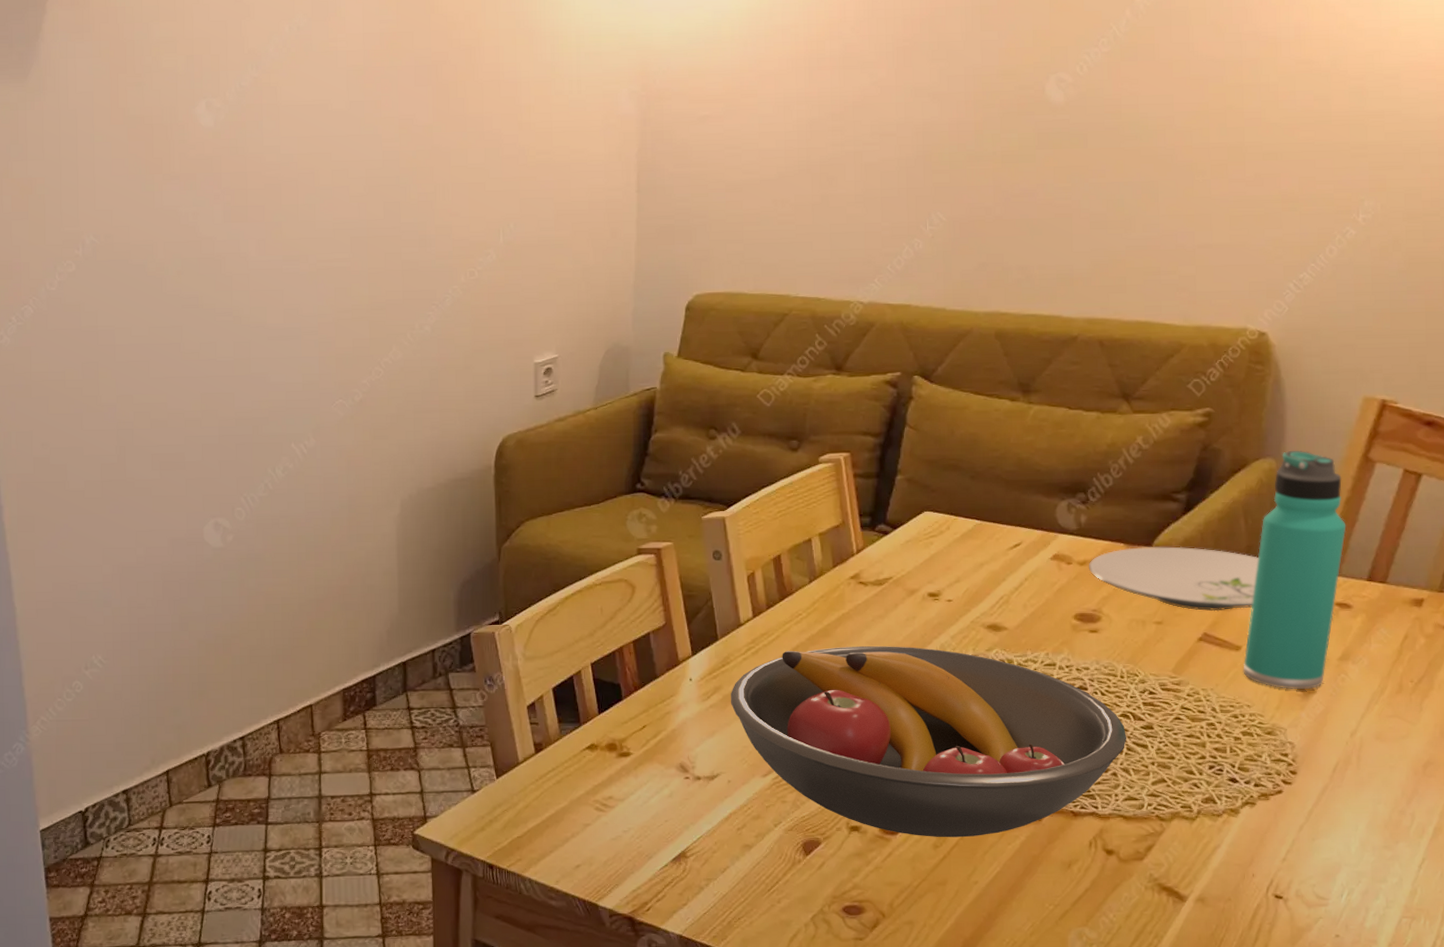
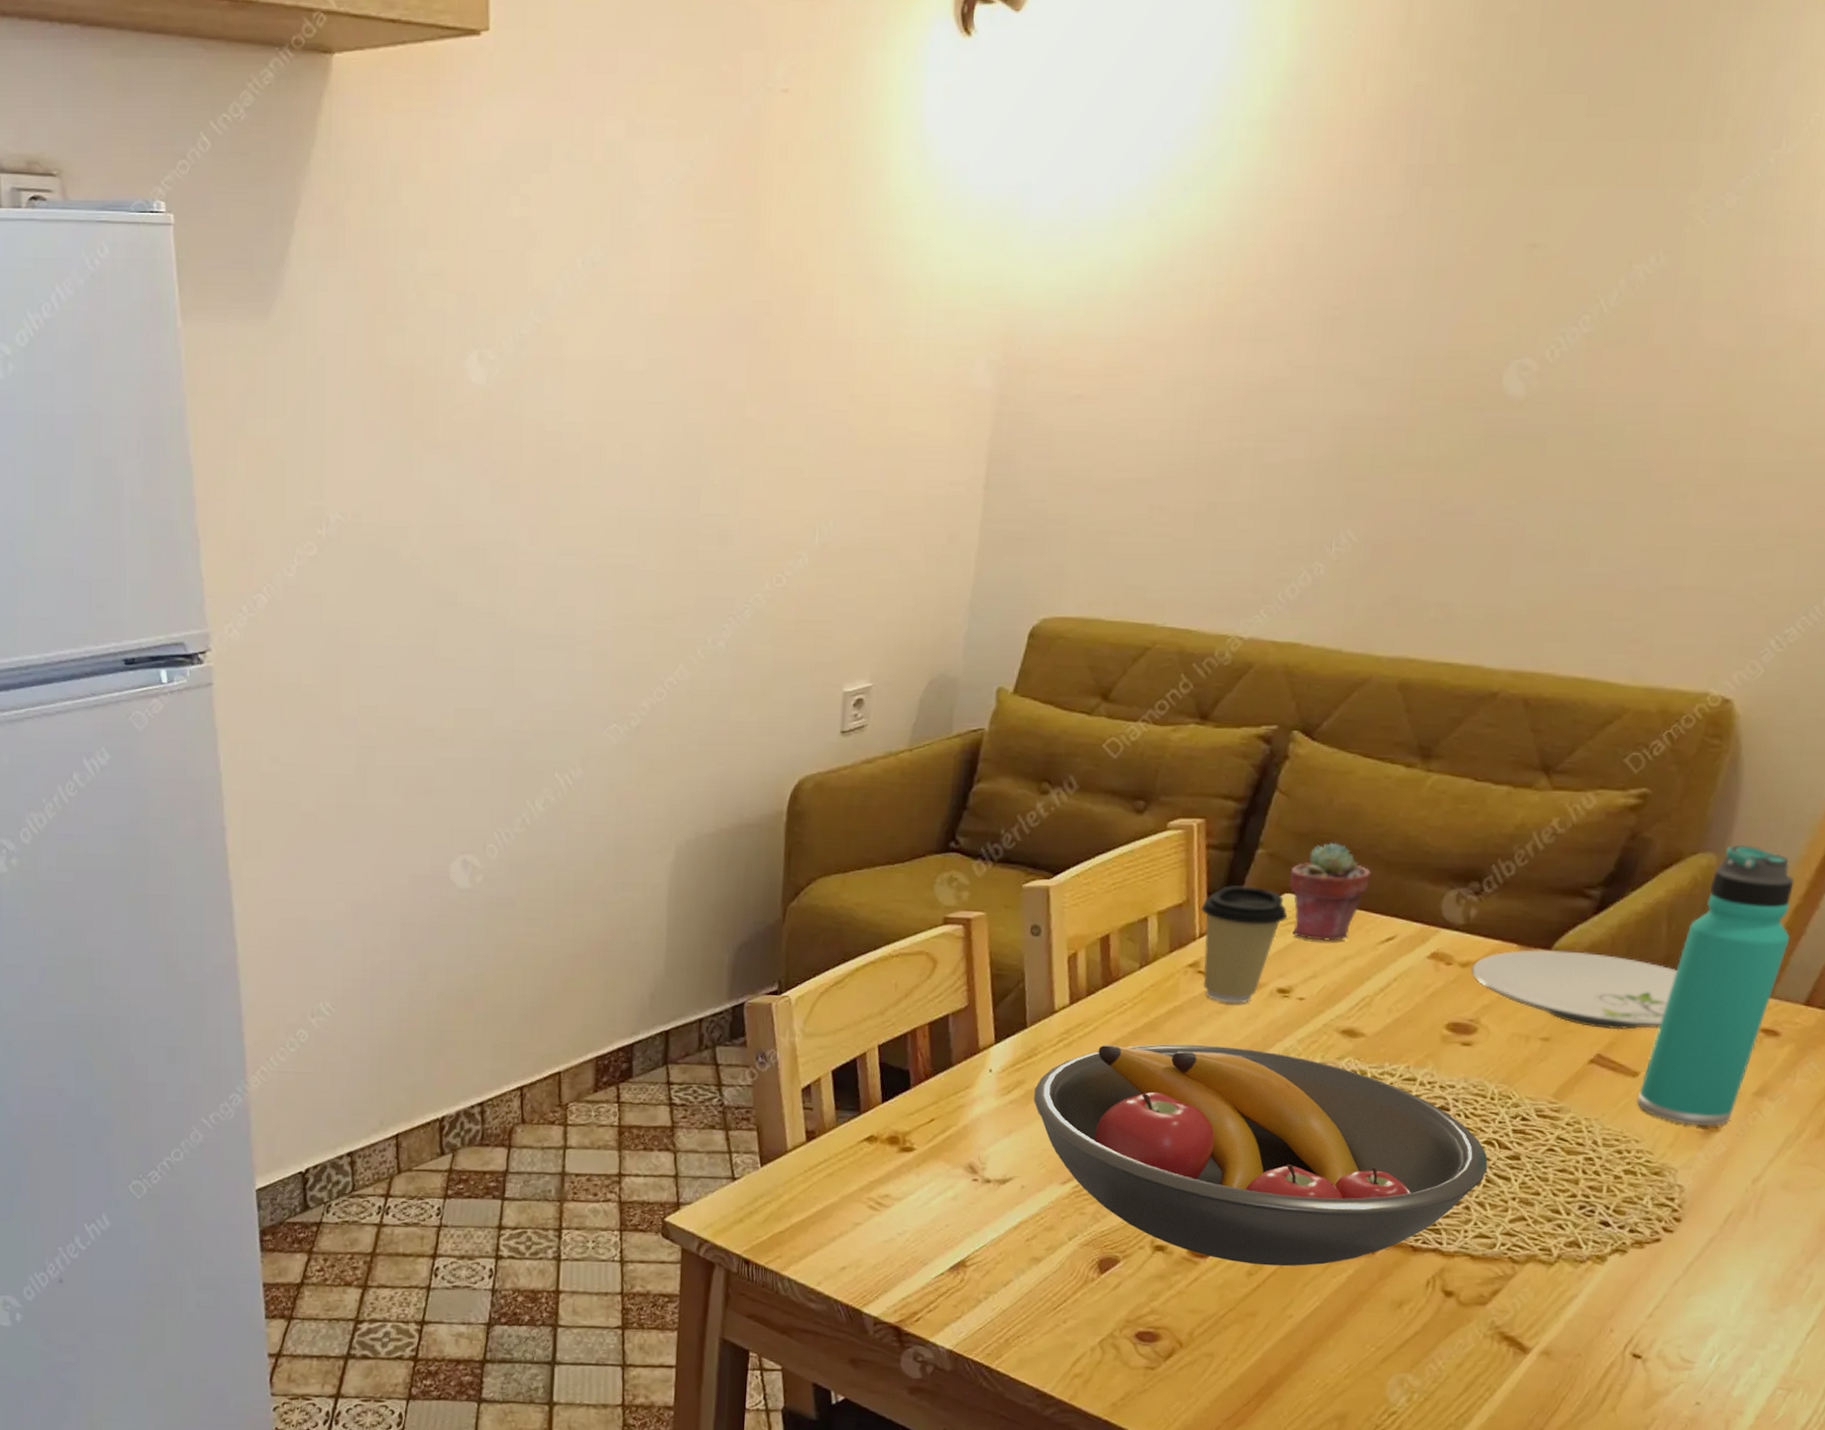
coffee cup: none [855,507,929,608] -> present [1201,886,1288,1004]
potted succulent: none [926,466,995,550] -> present [1288,842,1372,941]

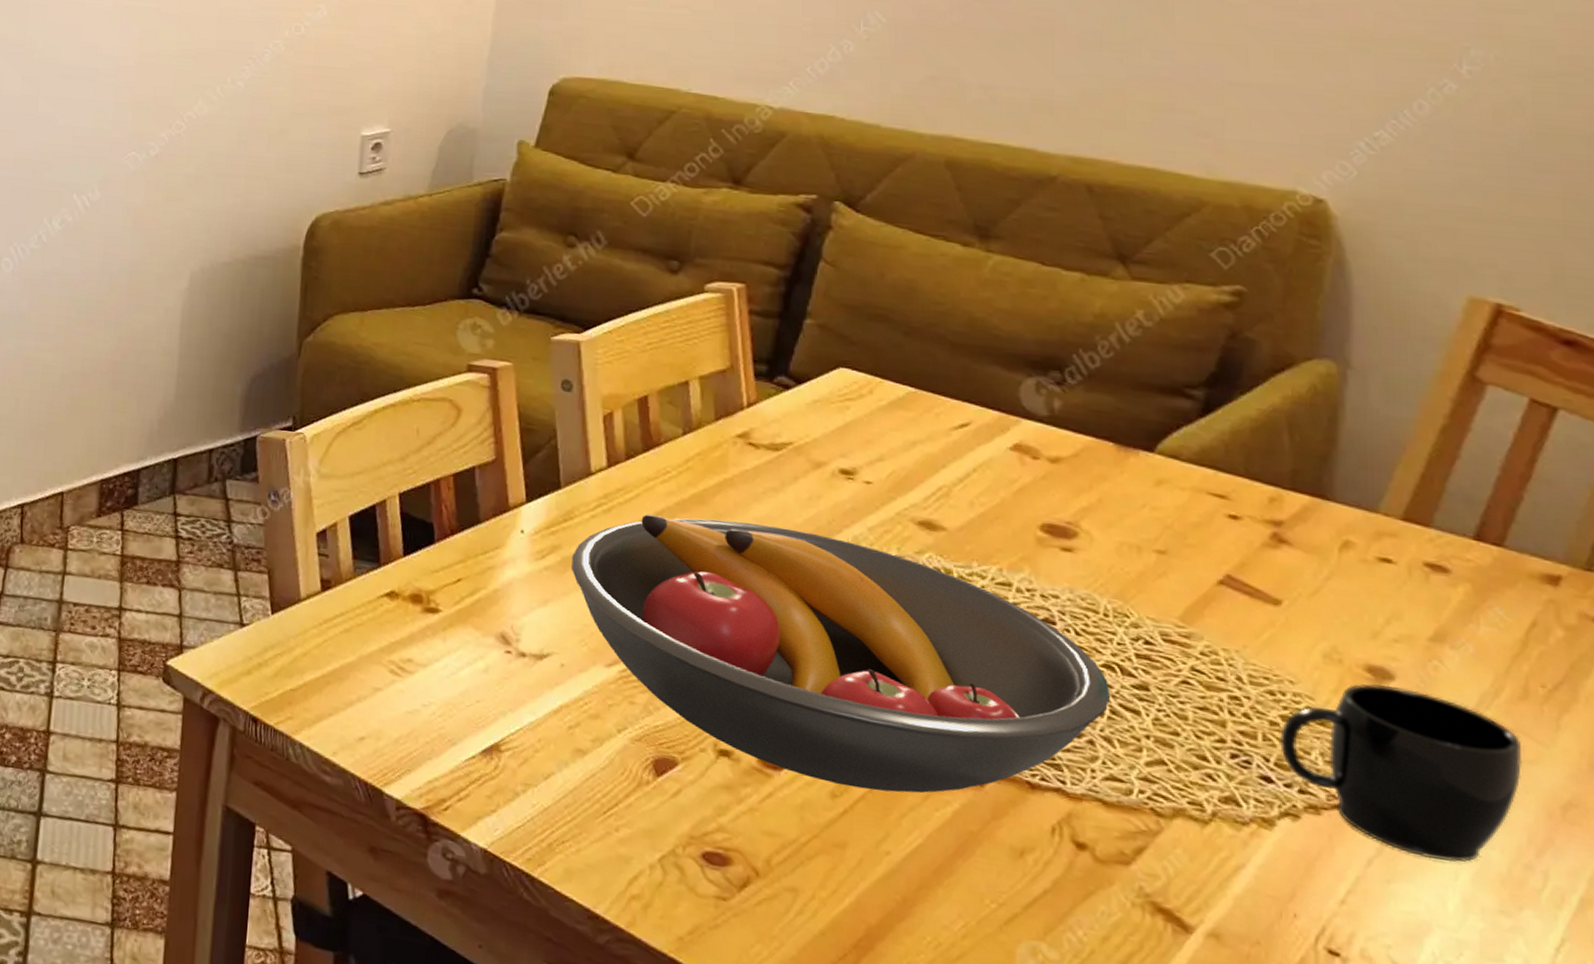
coffee cup: present [1201,886,1288,1004] -> none [747,355,845,483]
potted succulent: present [1288,842,1372,941] -> none [843,317,936,423]
plate: present [1471,950,1677,1030] -> none [1062,449,1309,551]
mug: none [1619,1136,1811,1274] -> present [1280,684,1523,862]
thermos bottle: present [1636,844,1795,1126] -> none [1283,353,1442,673]

